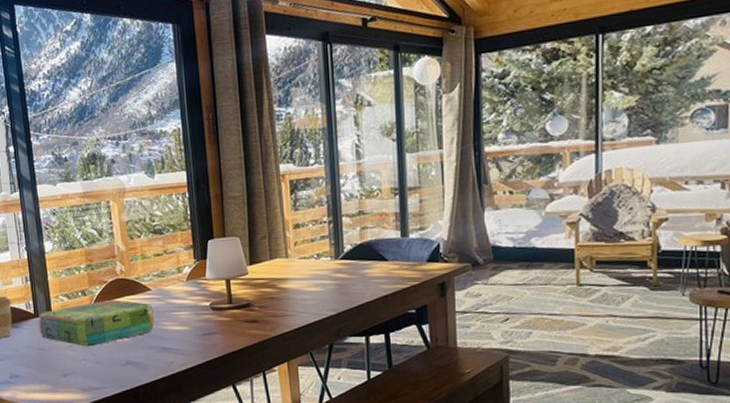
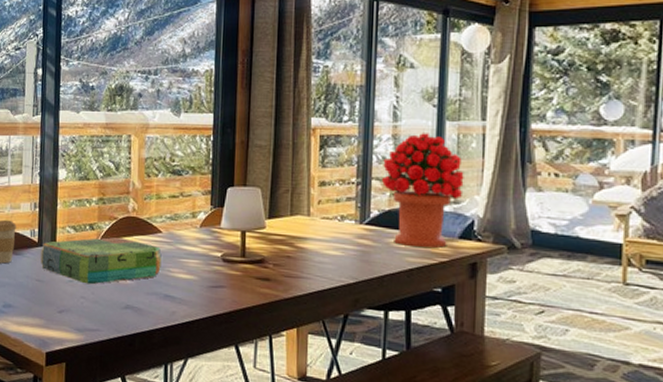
bouquet: none [351,167,427,275] -> present [382,133,464,248]

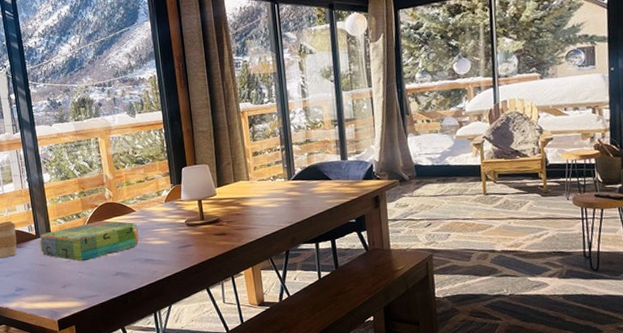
bouquet: present [382,133,464,248] -> none [299,103,362,192]

